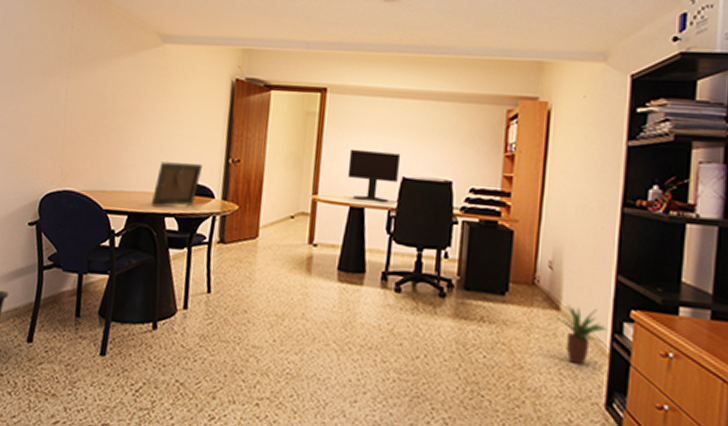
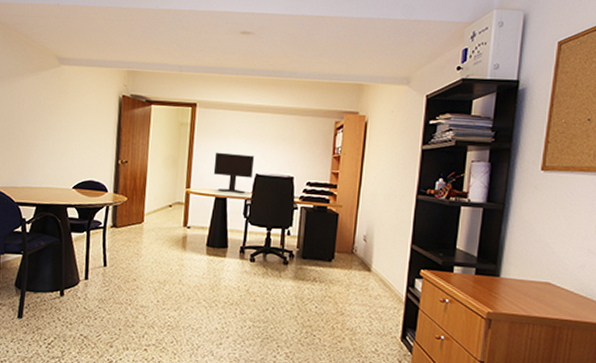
picture frame: present [150,161,203,207] -> none [55,163,97,200]
potted plant: present [554,304,608,364] -> none [366,267,404,310]

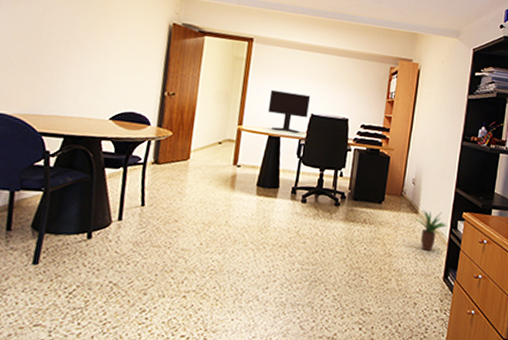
potted plant: none [366,267,404,310] -> present [414,209,448,251]

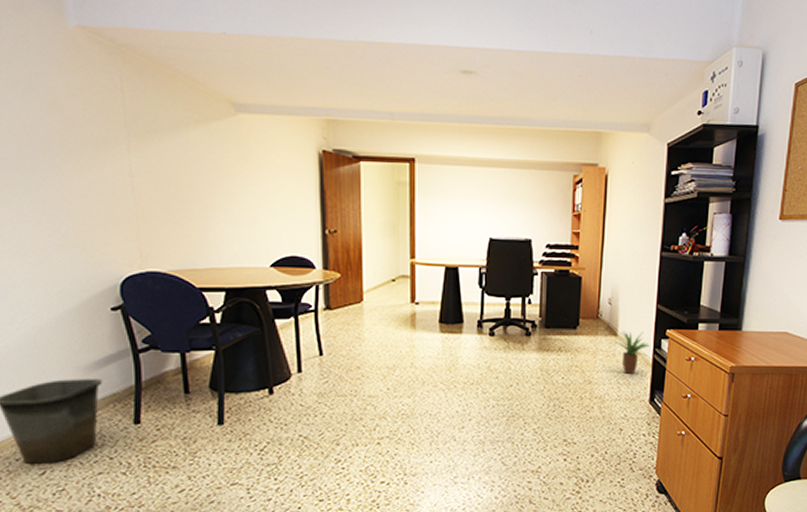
monitor: present [267,89,311,134] -> none [441,215,487,262]

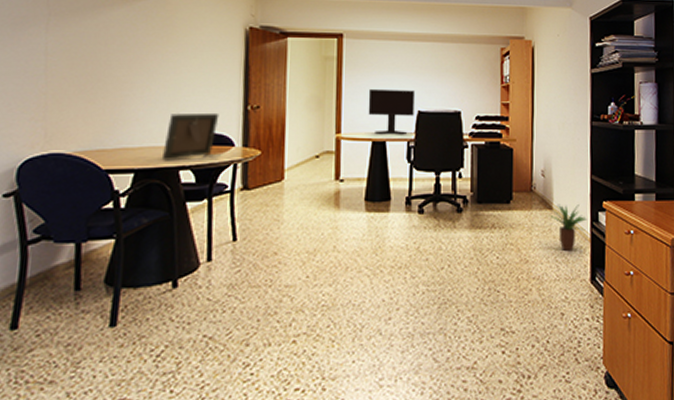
picture frame: none [248,236,299,281] -> present [161,112,220,161]
monitor: none [441,215,487,262] -> present [368,88,416,135]

